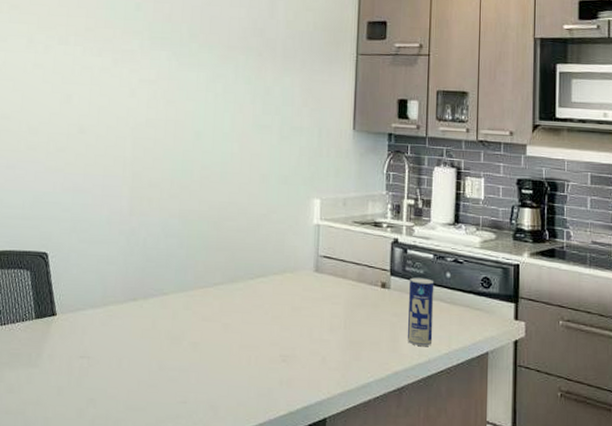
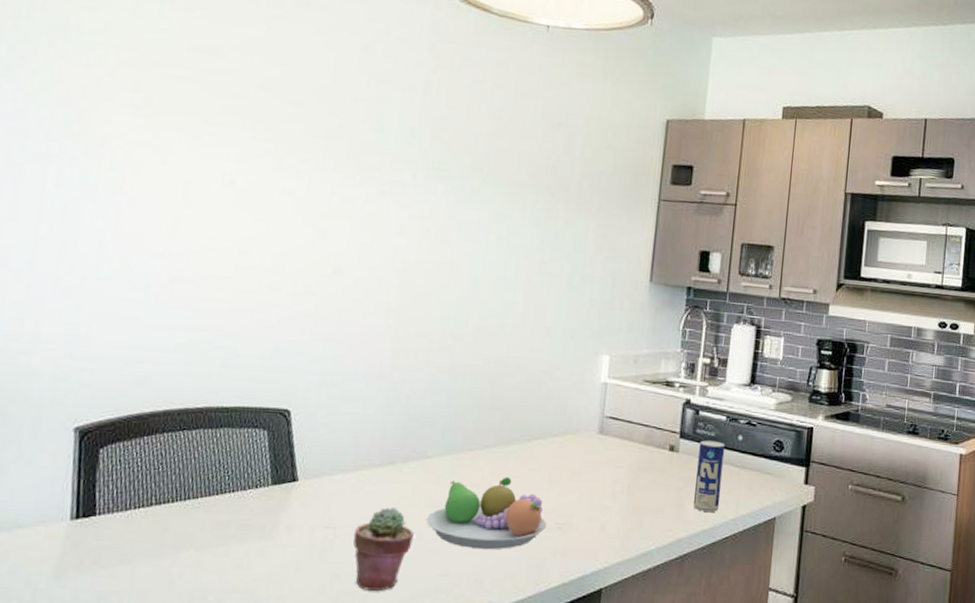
potted succulent: none [104,339,155,415] -> present [353,507,414,591]
fruit bowl: none [166,312,273,380] -> present [426,477,548,550]

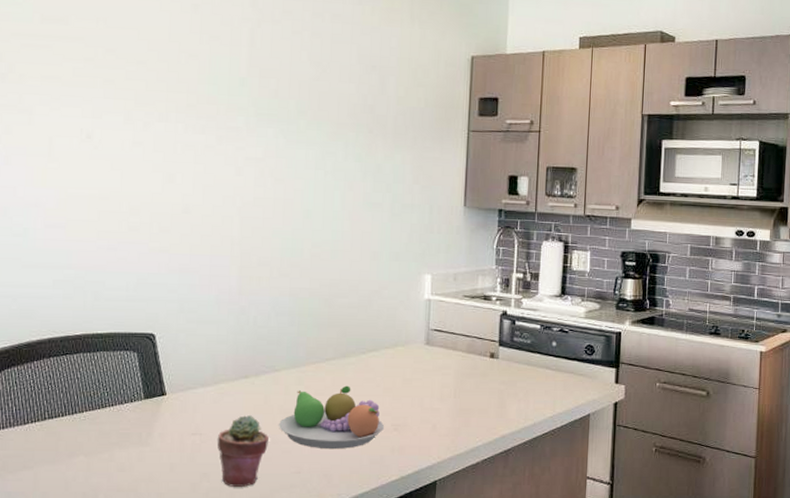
beverage can: present [693,440,726,513] -> none [514,347,541,412]

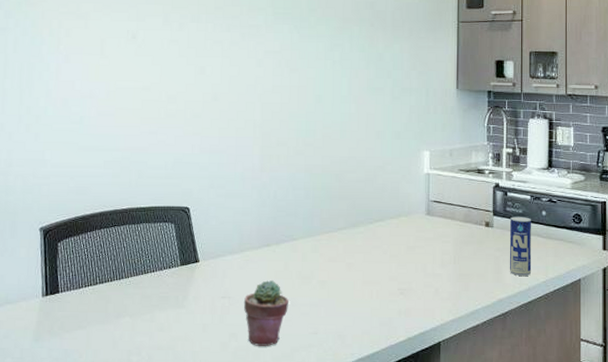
fruit bowl: present [279,385,385,450] -> none [298,253,392,312]
beverage can: none [514,347,541,412] -> present [509,217,532,277]

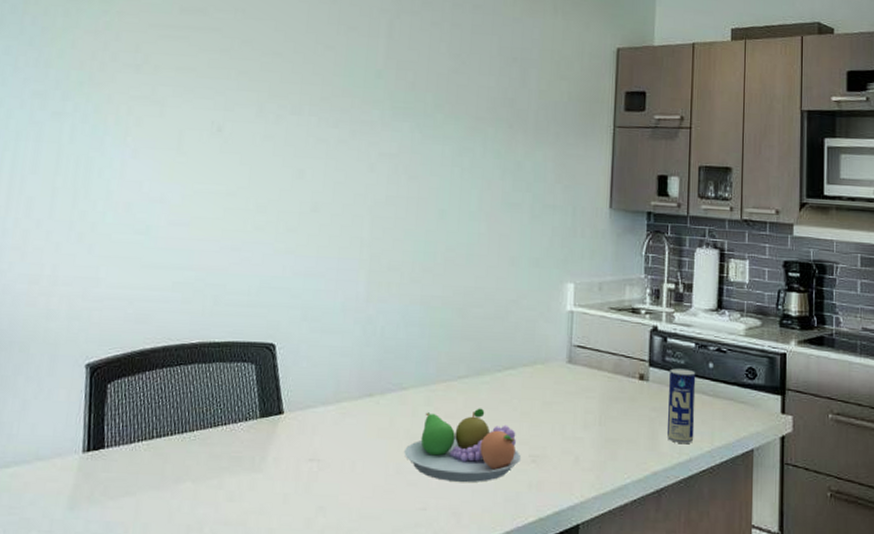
potted succulent: present [243,280,289,346] -> none [336,440,393,524]
fruit bowl: none [298,253,392,312] -> present [404,408,522,483]

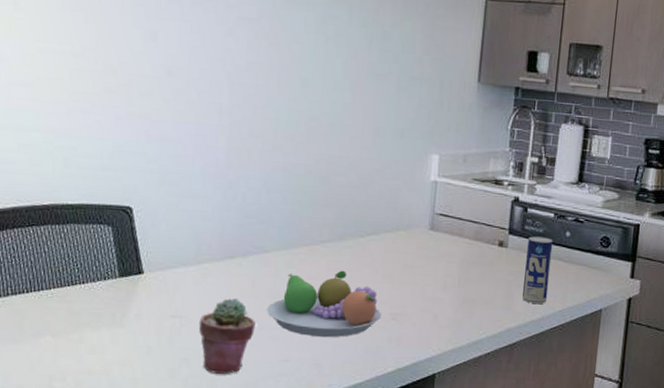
potted succulent: none [336,440,393,524] -> present [198,298,255,374]

